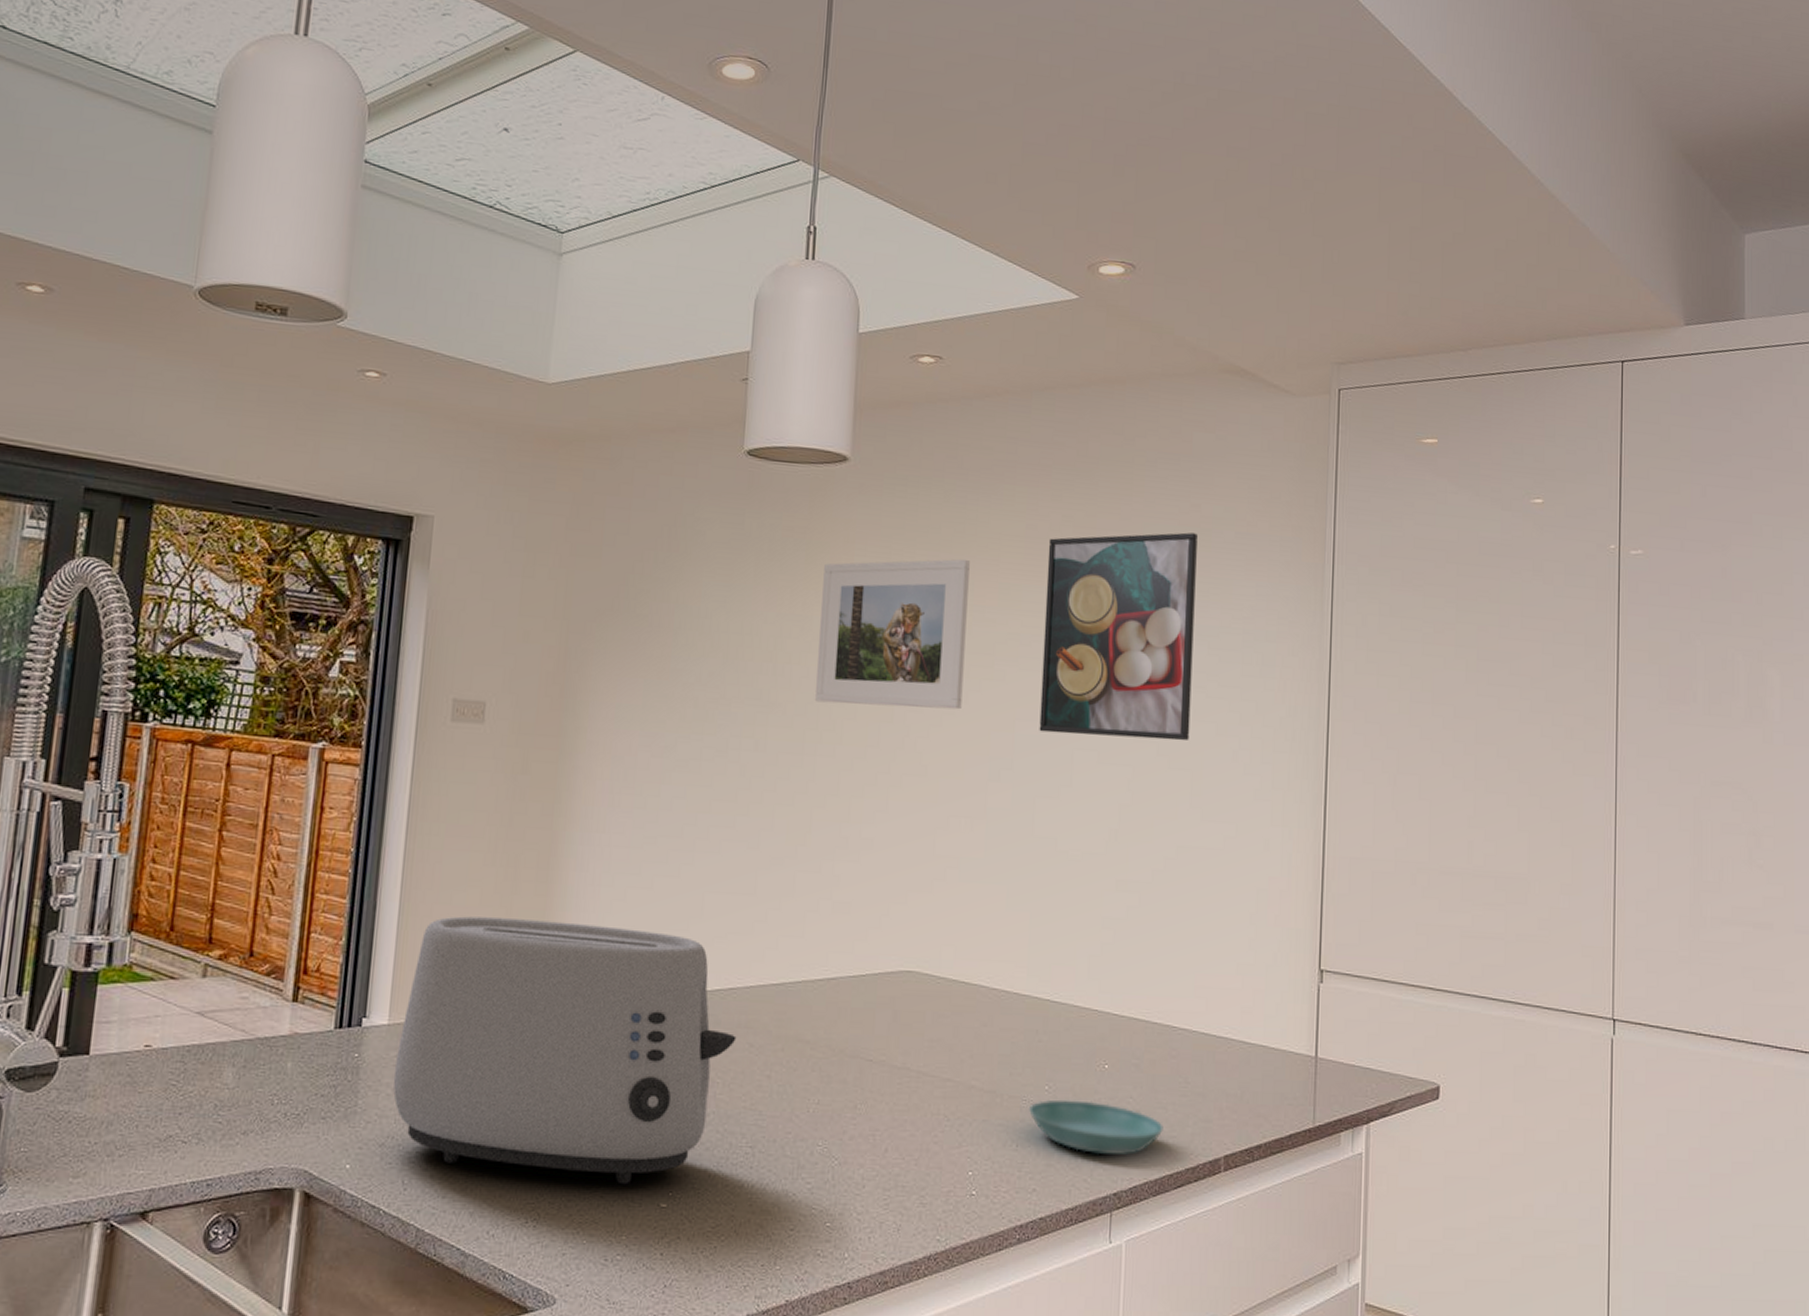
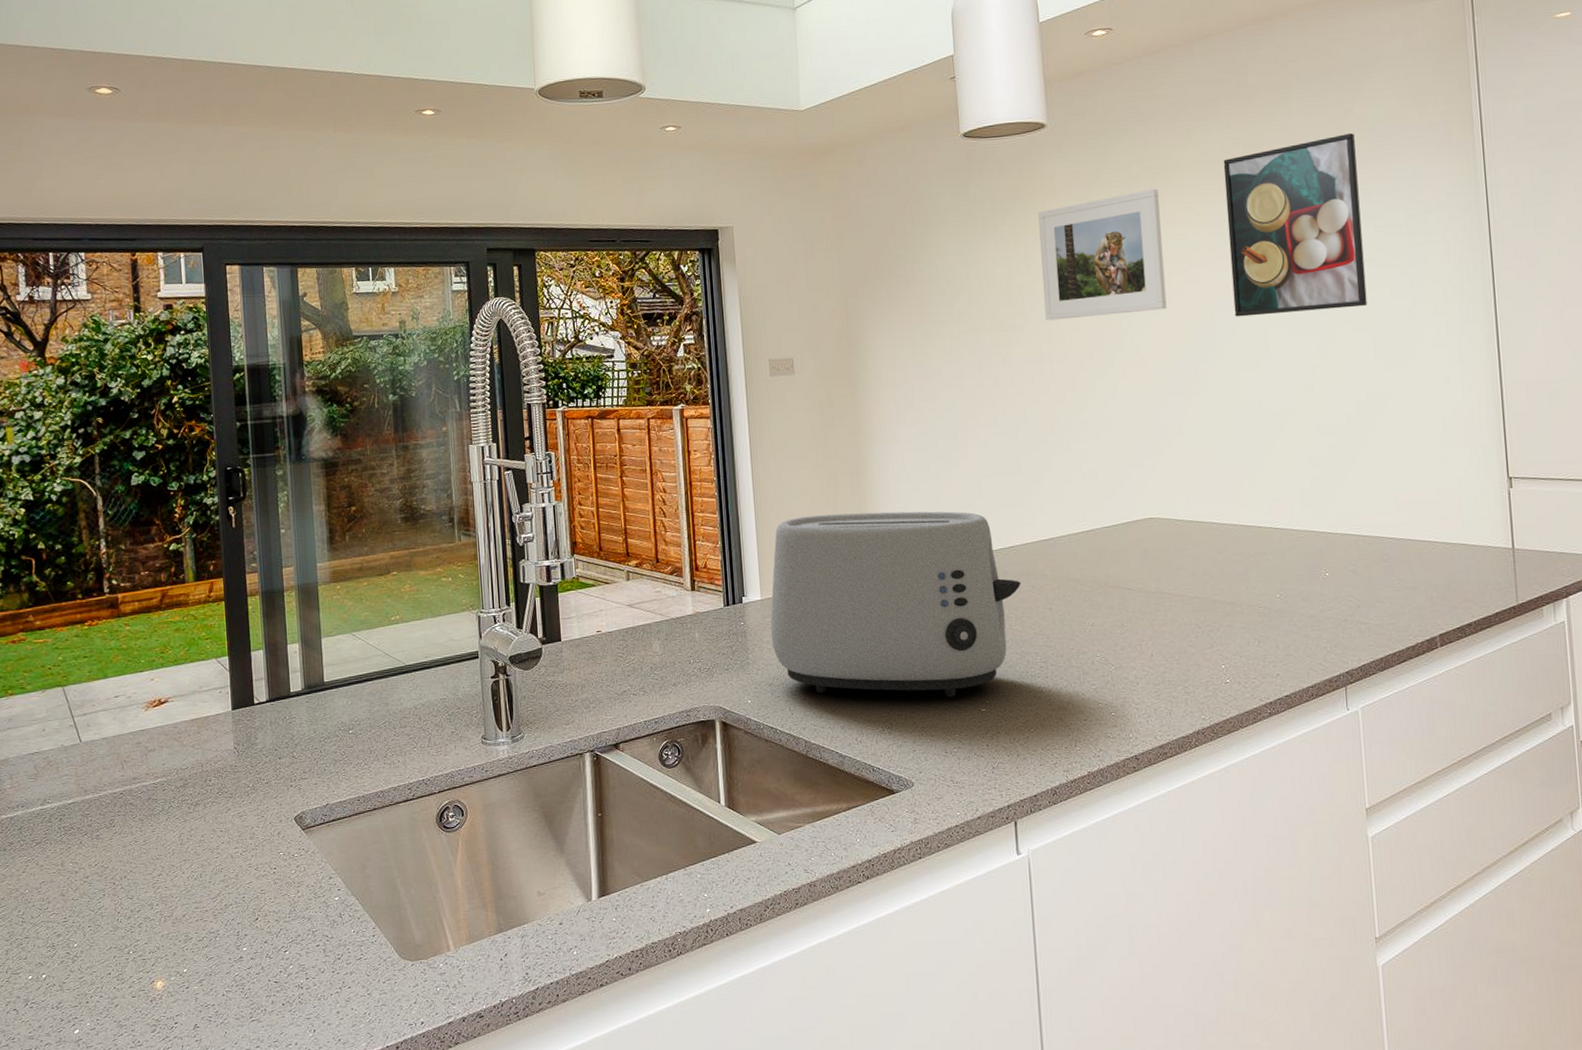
saucer: present [1029,1099,1164,1155] -> none [1265,602,1383,643]

